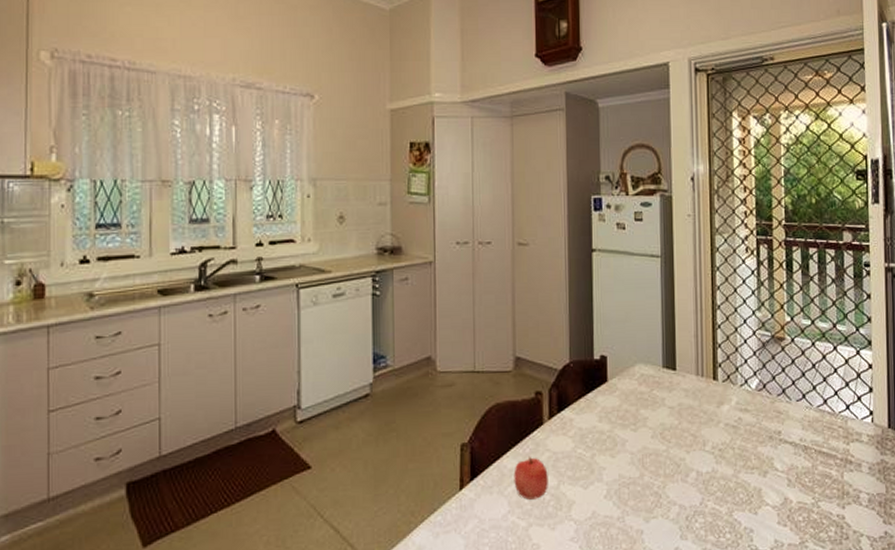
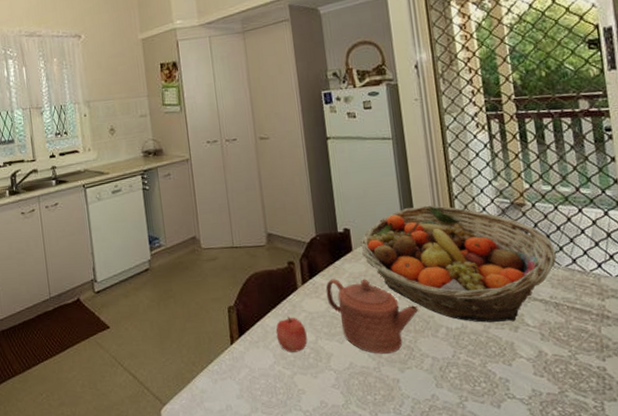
teapot: none [574,413,671,501] -> present [325,279,419,354]
fruit basket: none [617,334,809,467] -> present [361,205,556,323]

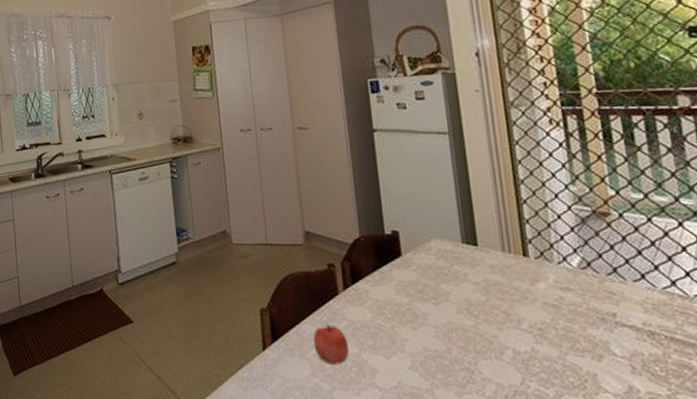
teapot: present [325,279,419,354] -> none [370,286,480,374]
fruit basket: present [361,205,556,323] -> none [411,209,651,349]

